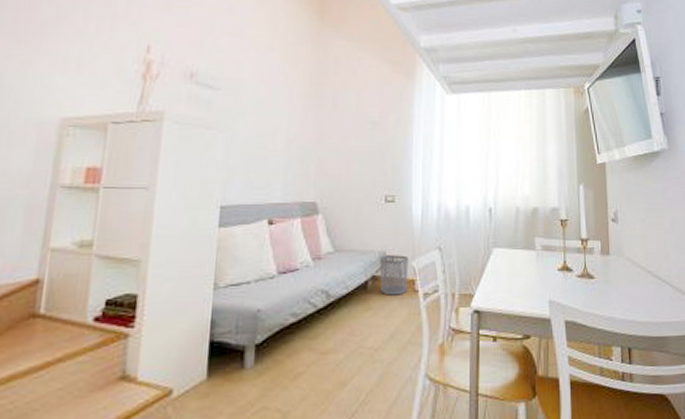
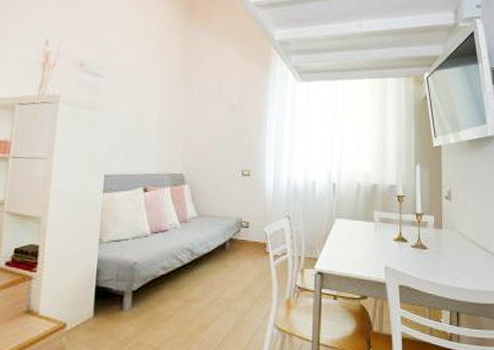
waste bin: present [380,255,409,296] -> none [236,221,261,256]

